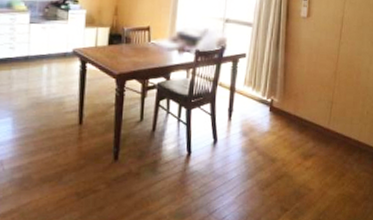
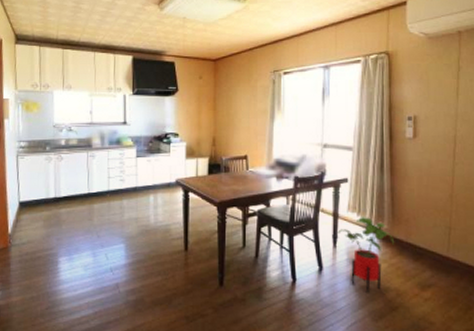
house plant: none [233,91,283,164] -> present [338,217,394,293]

